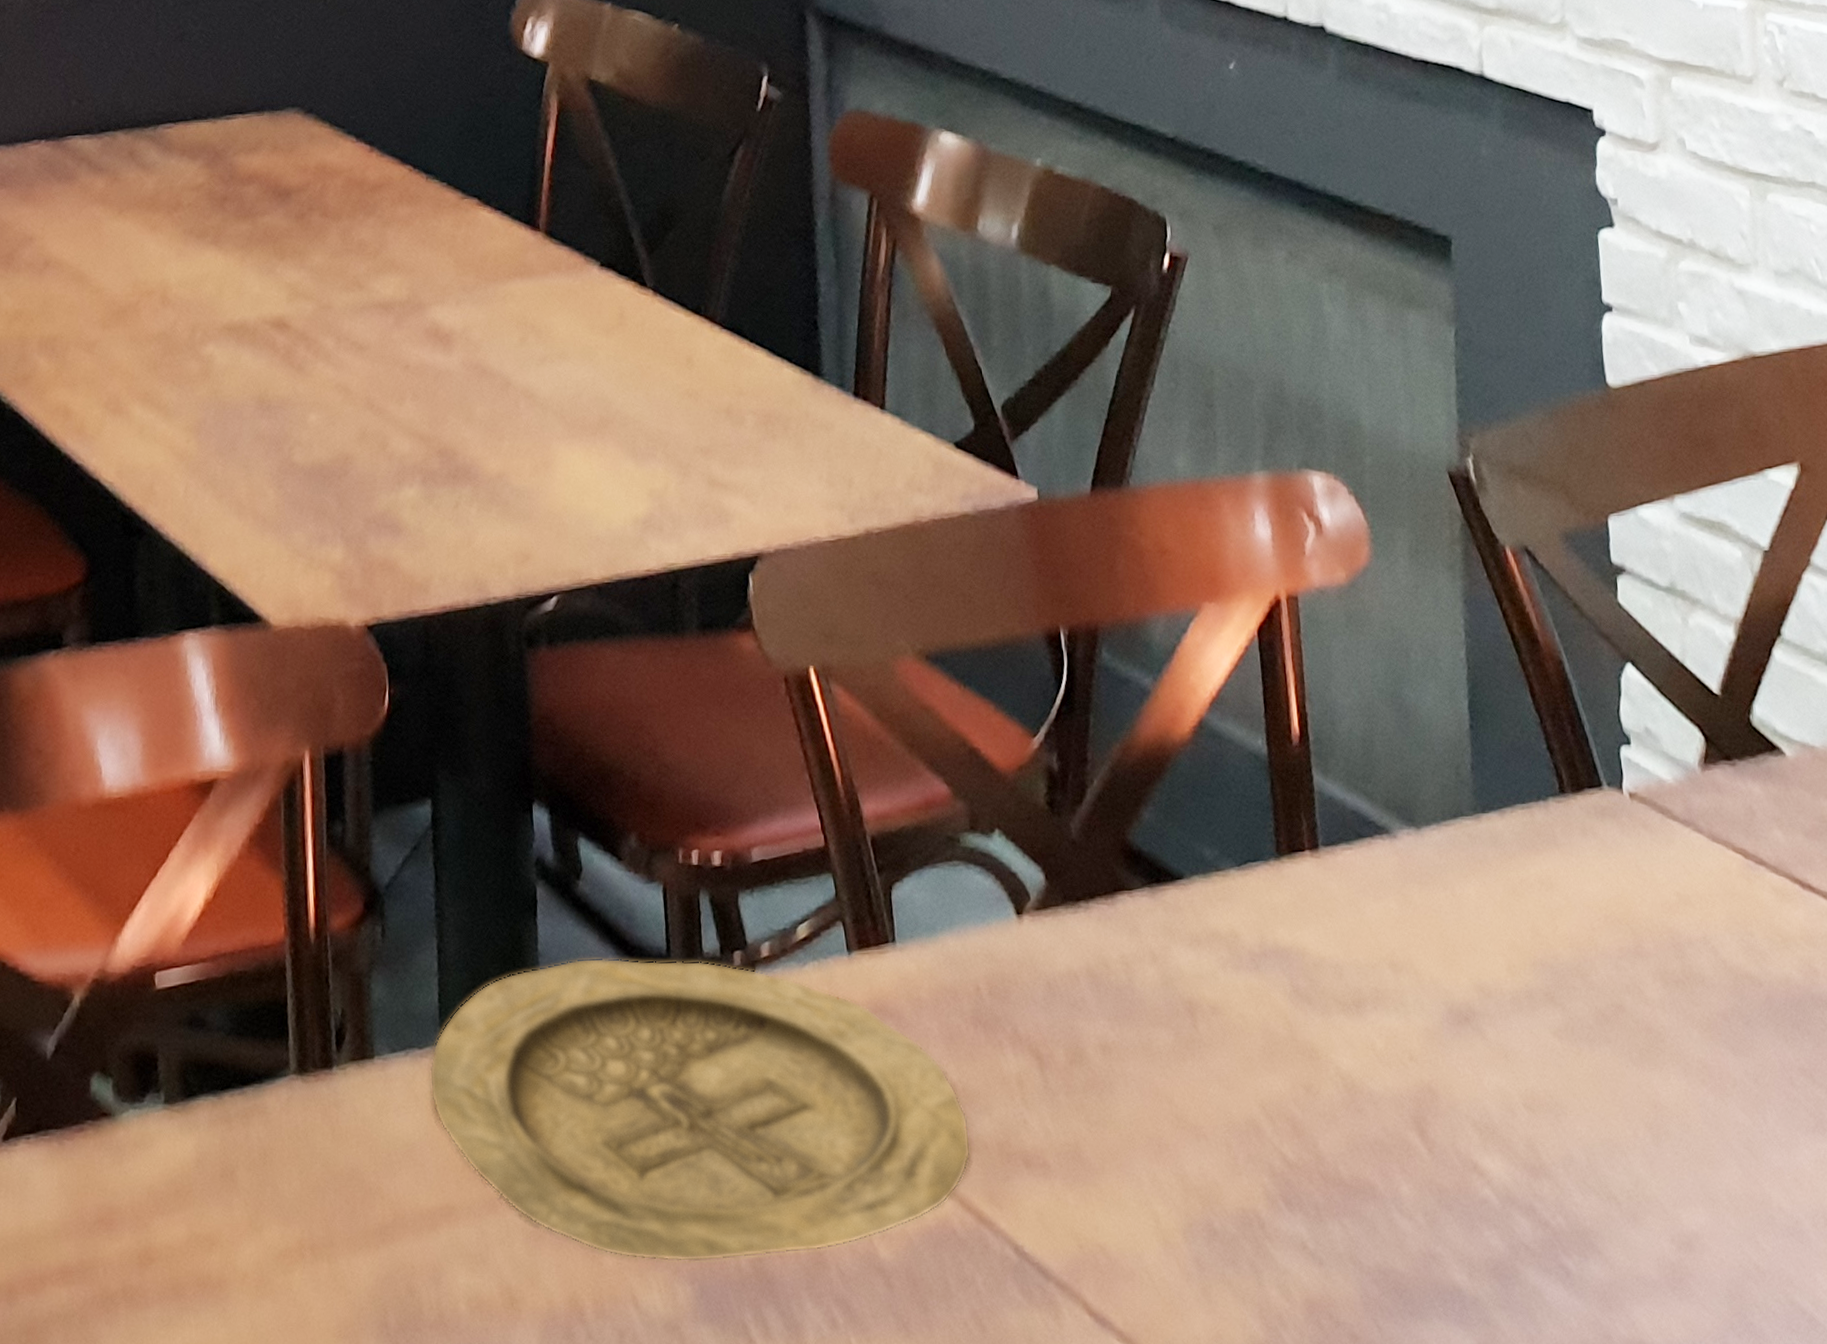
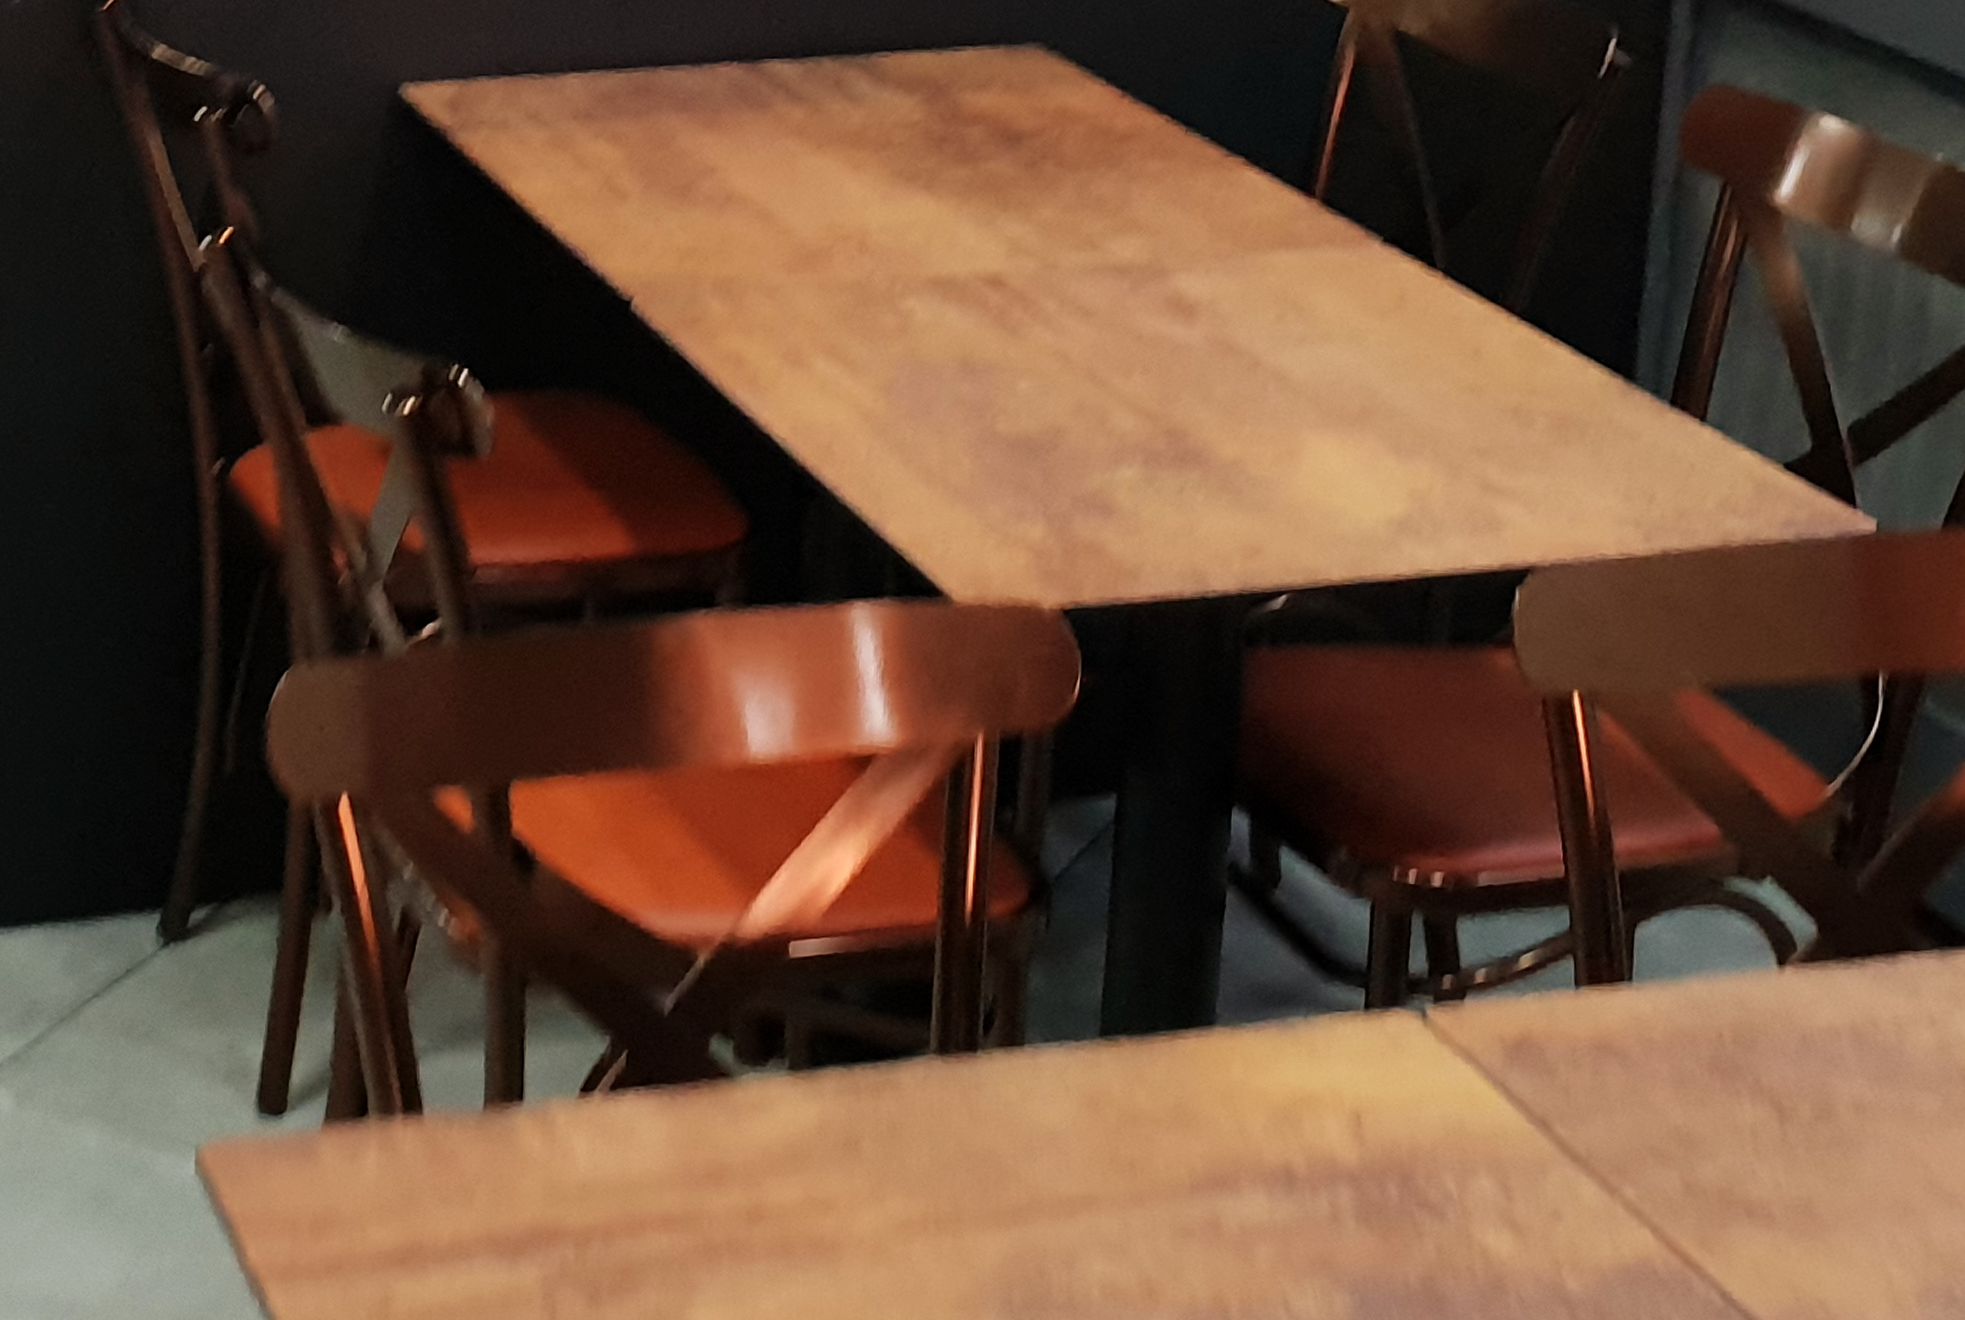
plate: present [429,958,972,1263] -> none [1083,967,1689,1276]

